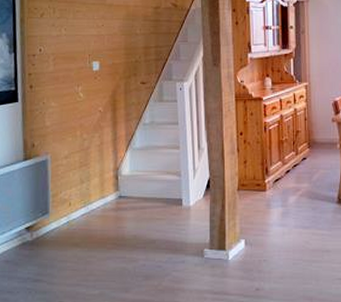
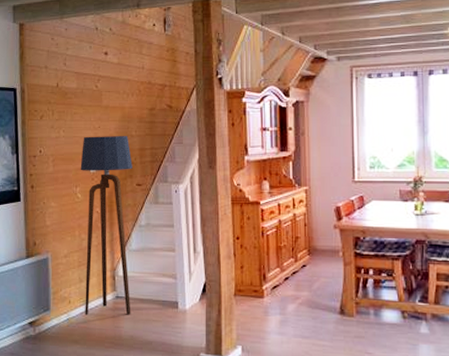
floor lamp: none [82,34,137,217] -> present [80,136,133,316]

